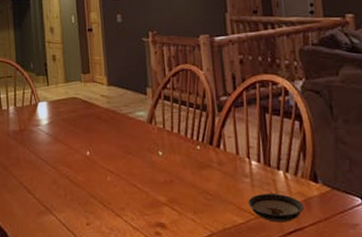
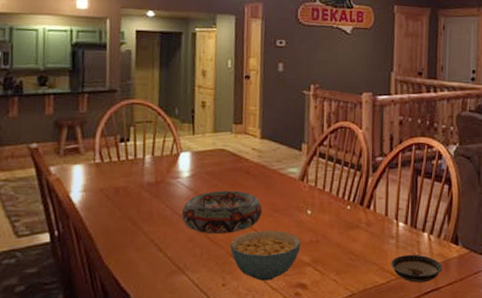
decorative bowl: none [45,135,116,176] -> present [182,190,262,234]
cereal bowl: none [90,171,156,220] -> present [230,230,301,281]

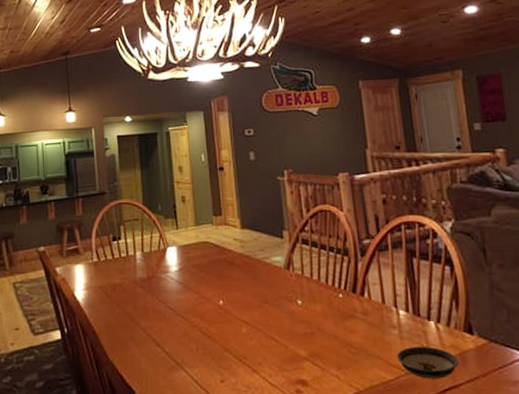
decorative bowl: present [182,190,262,234] -> none [175,283,251,327]
cereal bowl: present [230,230,301,281] -> none [223,322,296,377]

